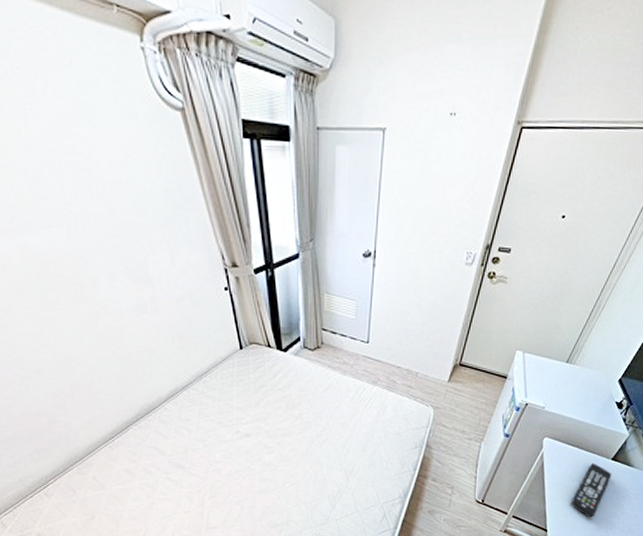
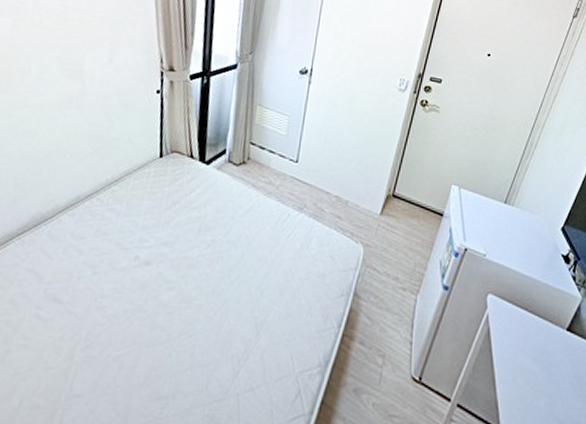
remote control: present [571,463,612,518] -> none [527,333,570,414]

